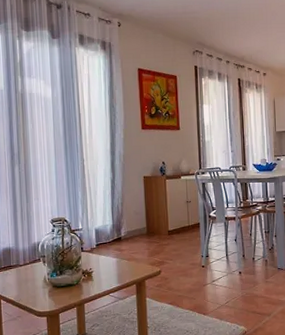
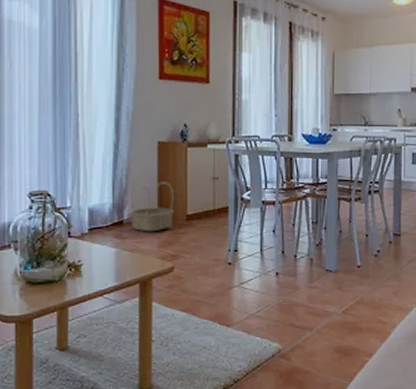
basket: none [125,206,159,245] -> present [130,181,175,232]

